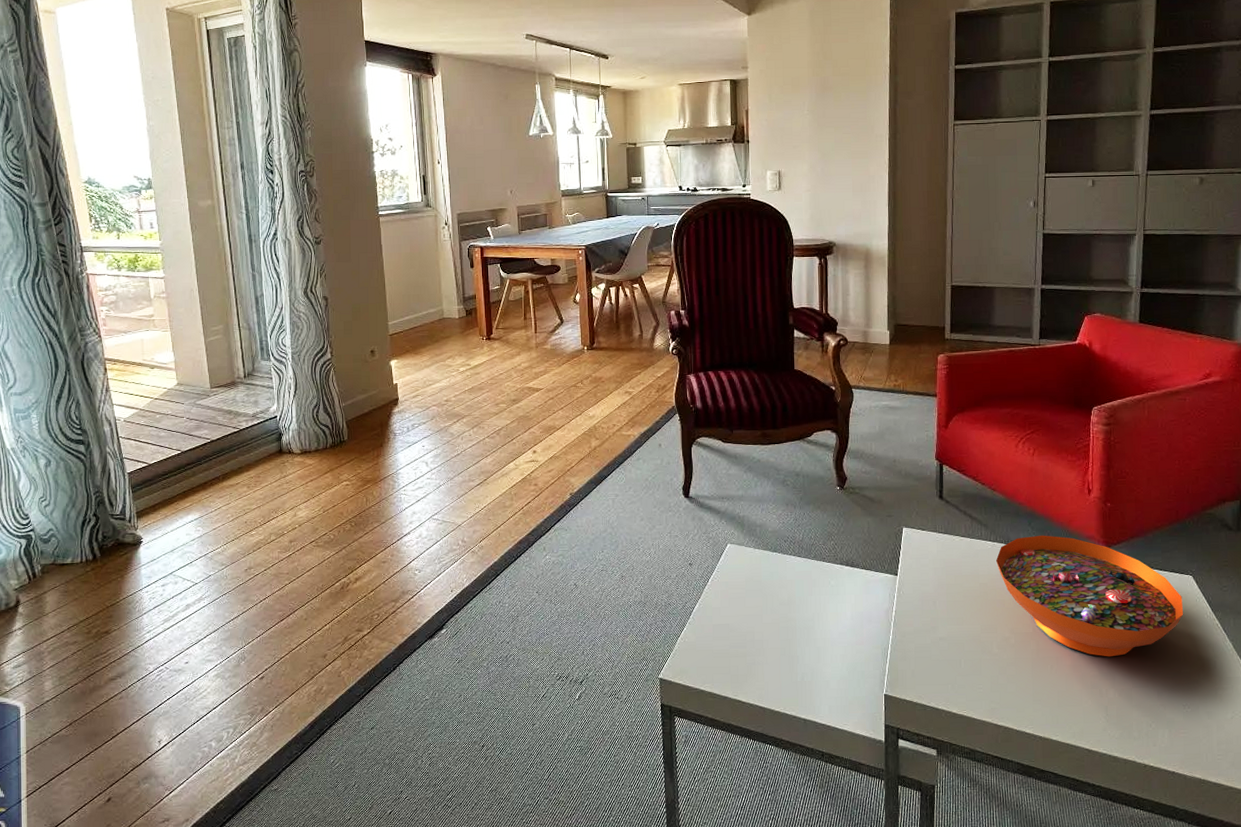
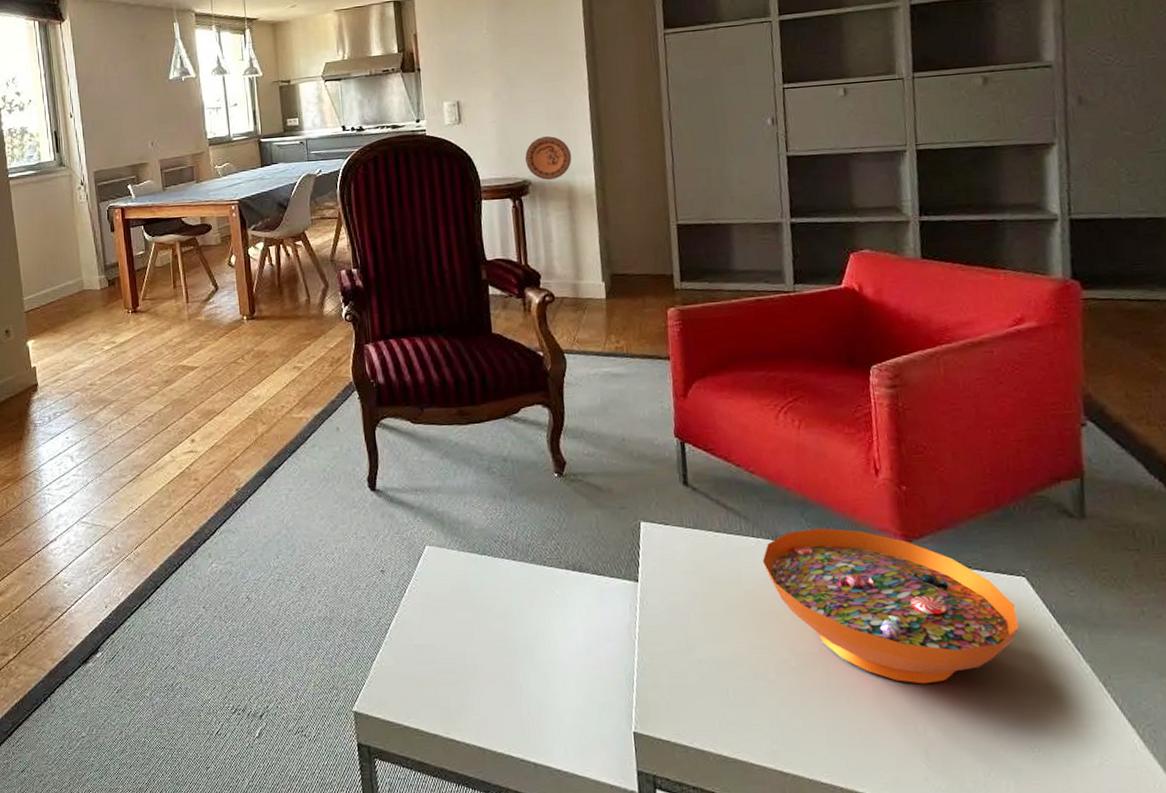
decorative plate: none [832,206,871,242] -> present [525,136,572,180]

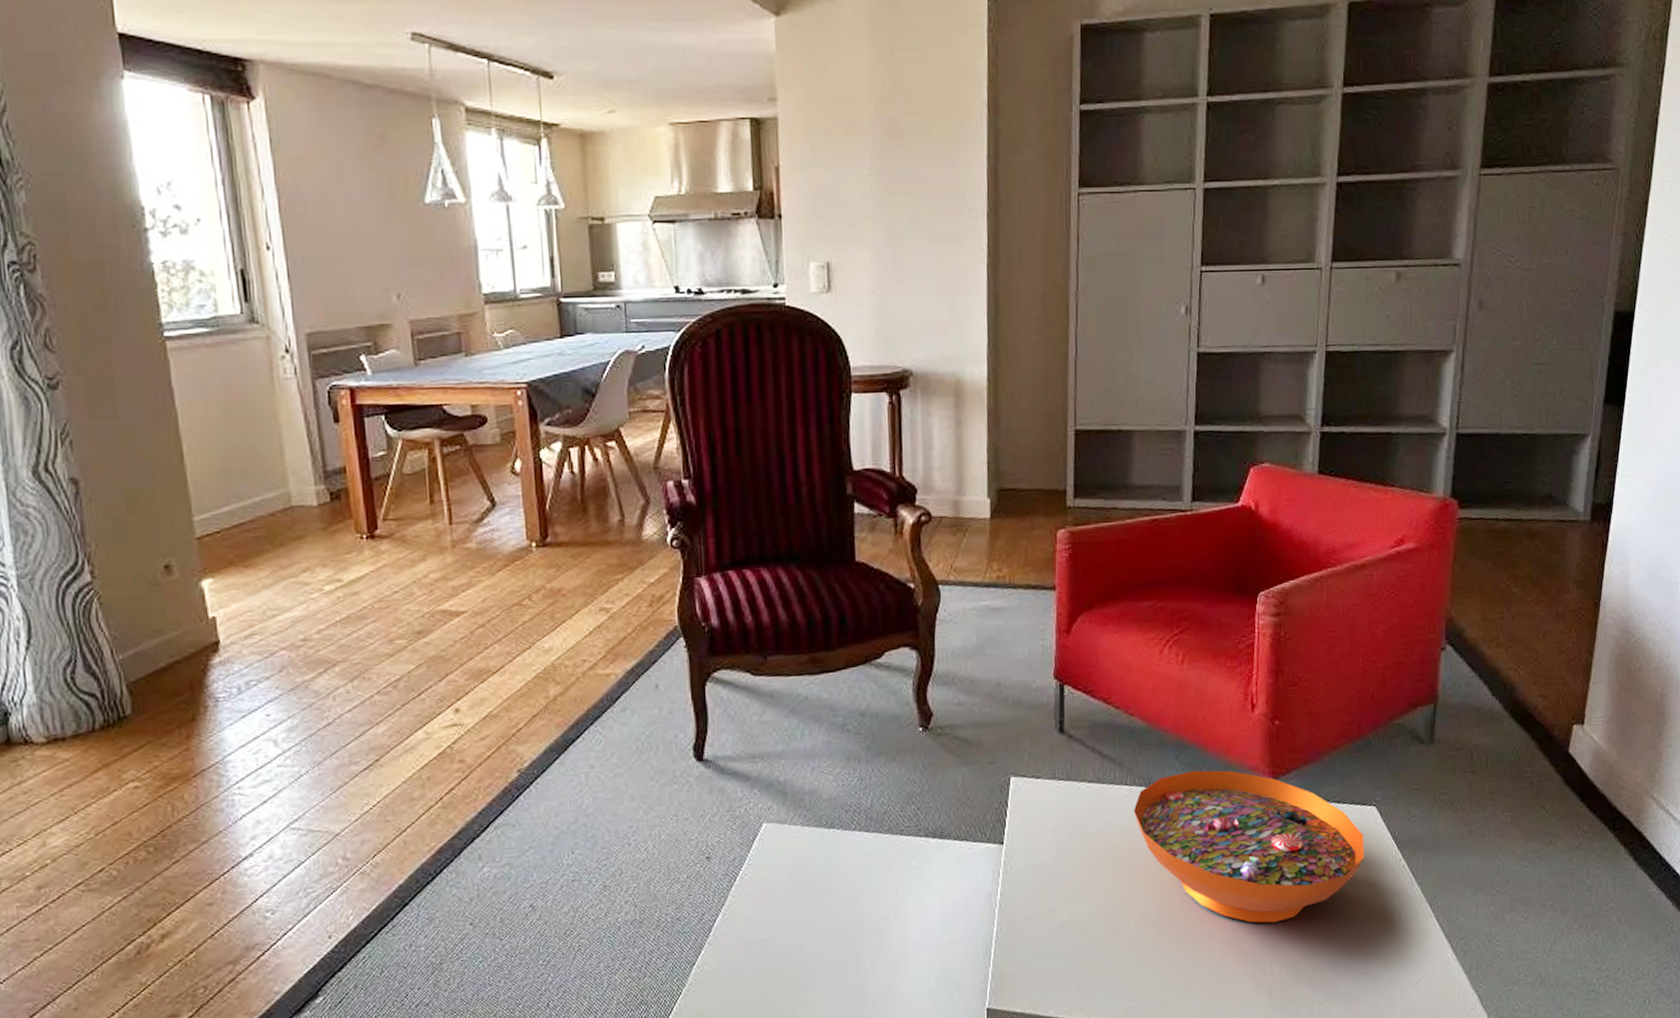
decorative plate: present [525,136,572,180] -> none [907,315,963,370]

